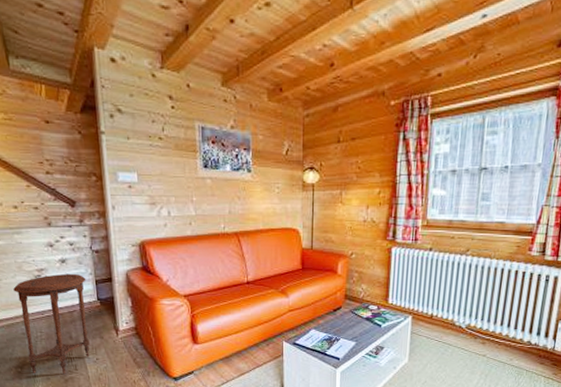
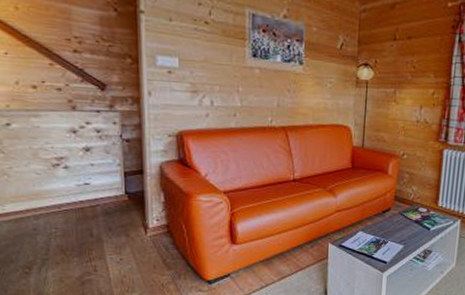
side table: present [13,273,90,374] -> none [25,163,114,275]

